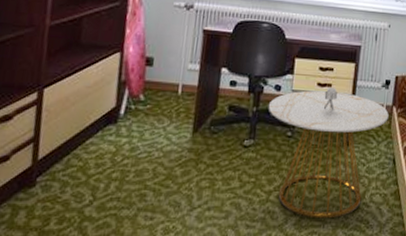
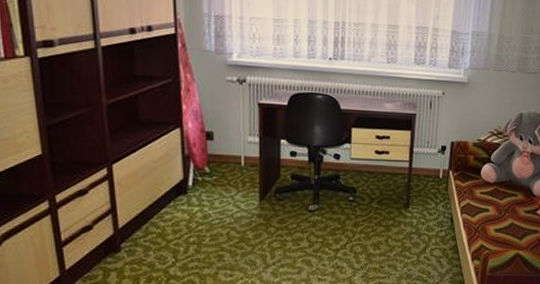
side table: present [268,88,389,219] -> none [329,155,446,271]

